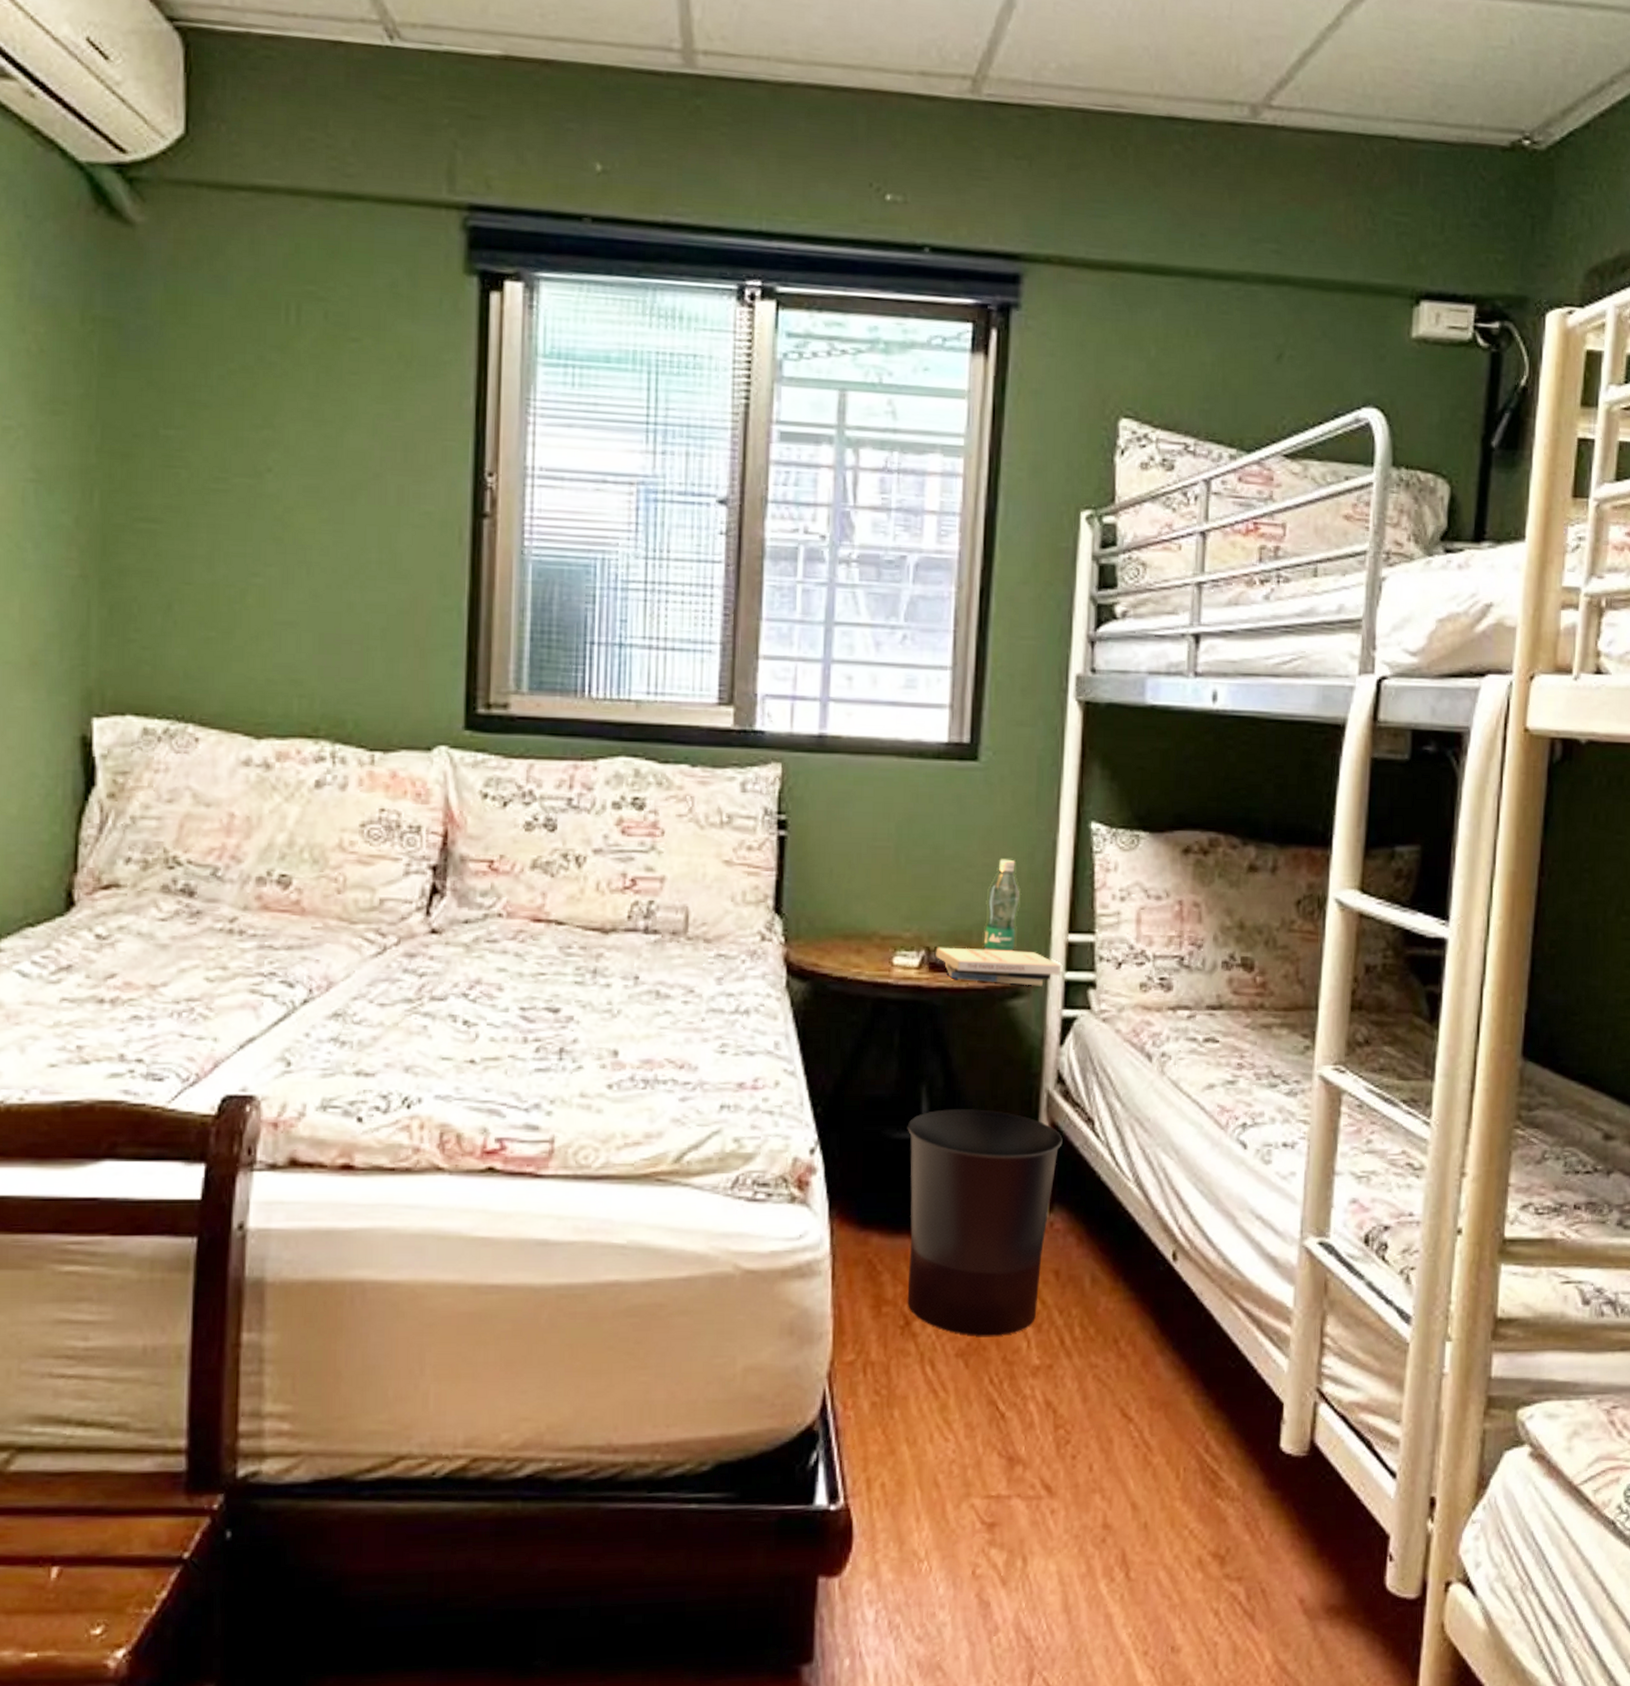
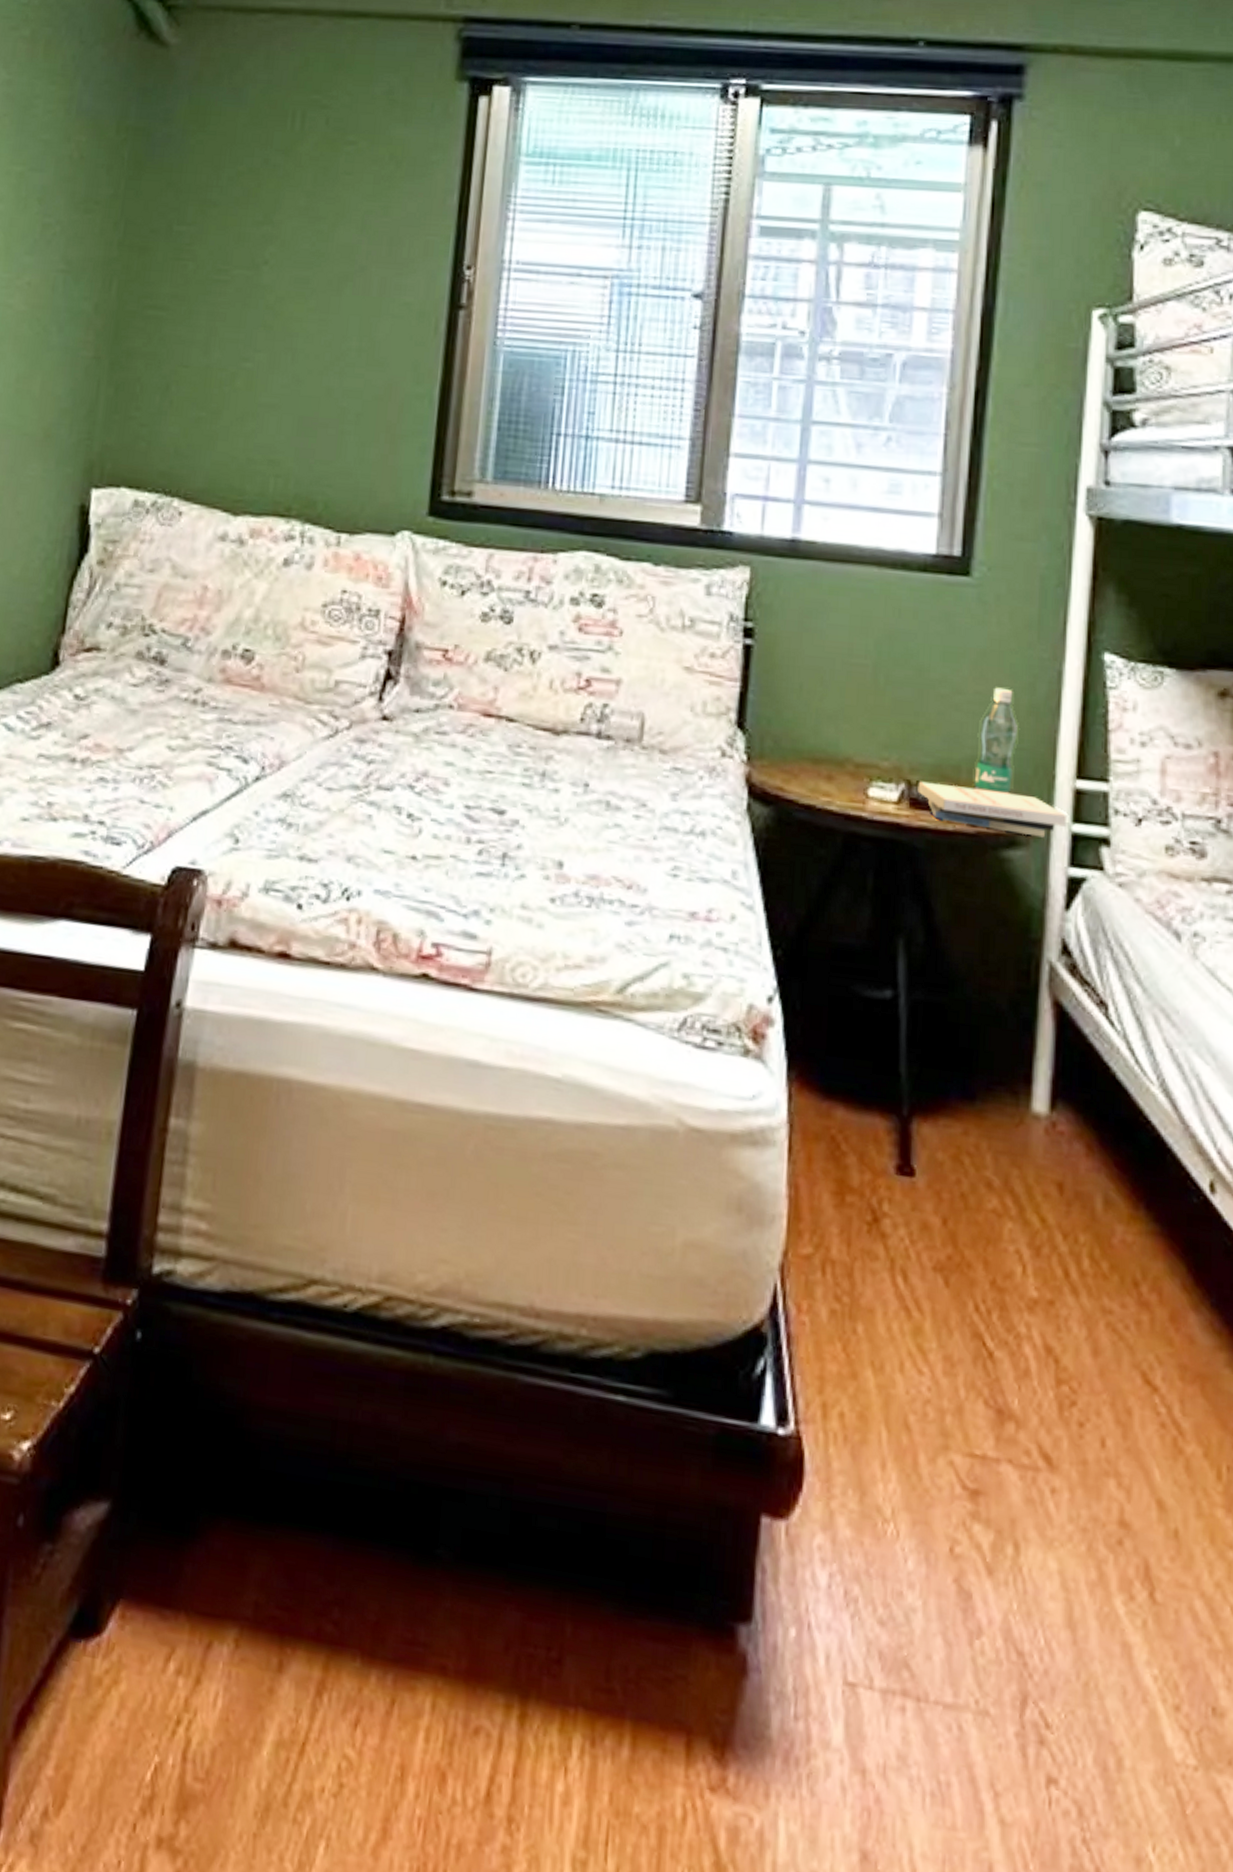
waste bin: present [907,1109,1063,1336] -> none [876,969,1068,1253]

